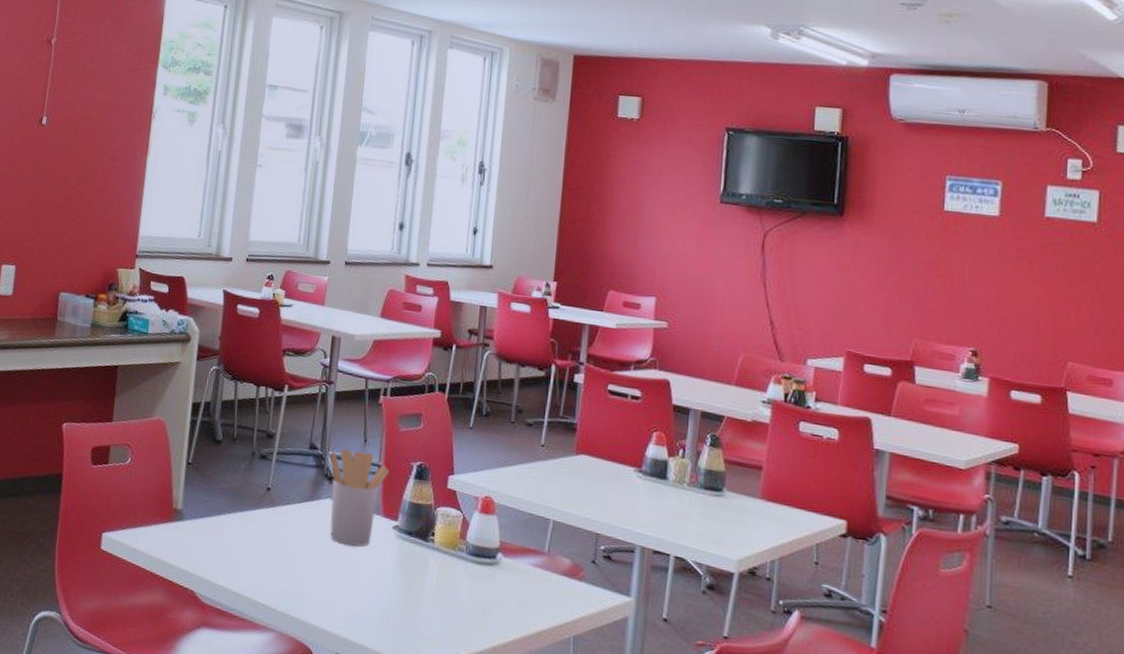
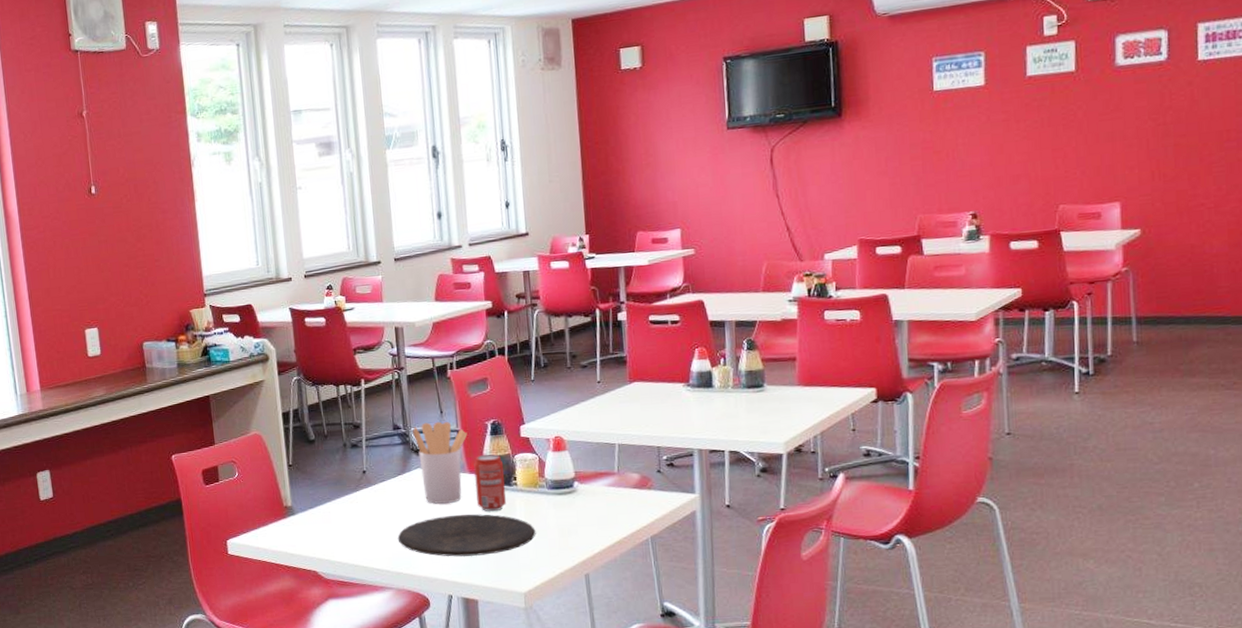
plate: none [291,558,446,617] -> present [397,514,536,557]
beverage can: none [386,499,424,567] -> present [474,454,506,511]

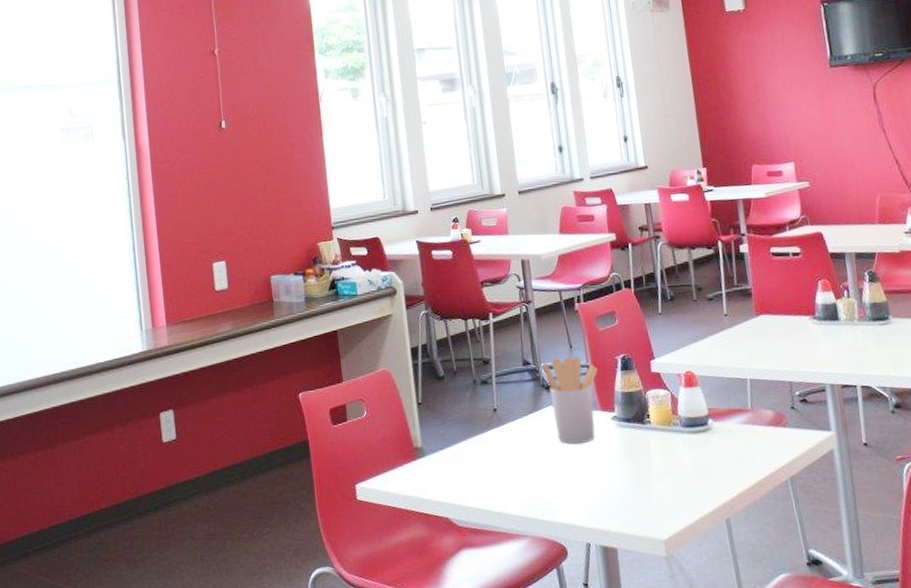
plate: present [397,514,536,557] -> none [531,454,673,502]
beverage can: present [474,454,506,511] -> none [606,390,641,451]

